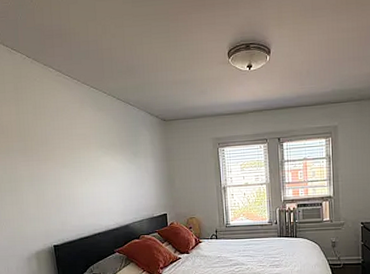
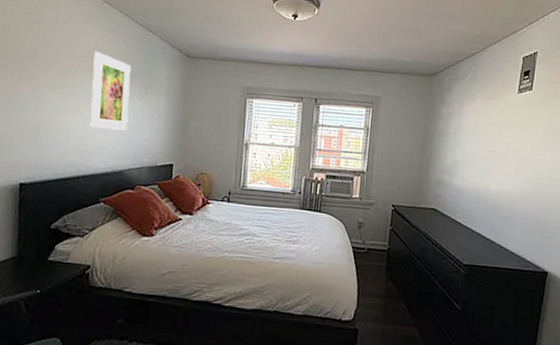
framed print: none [90,129,126,193] -> present [90,51,131,131]

